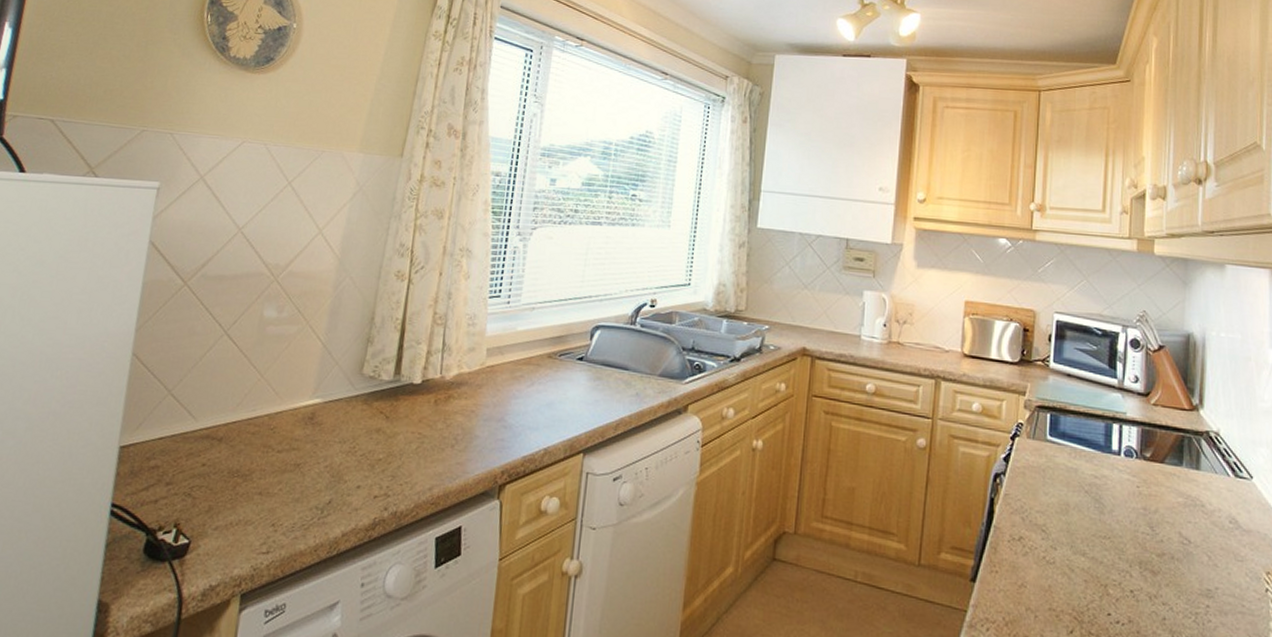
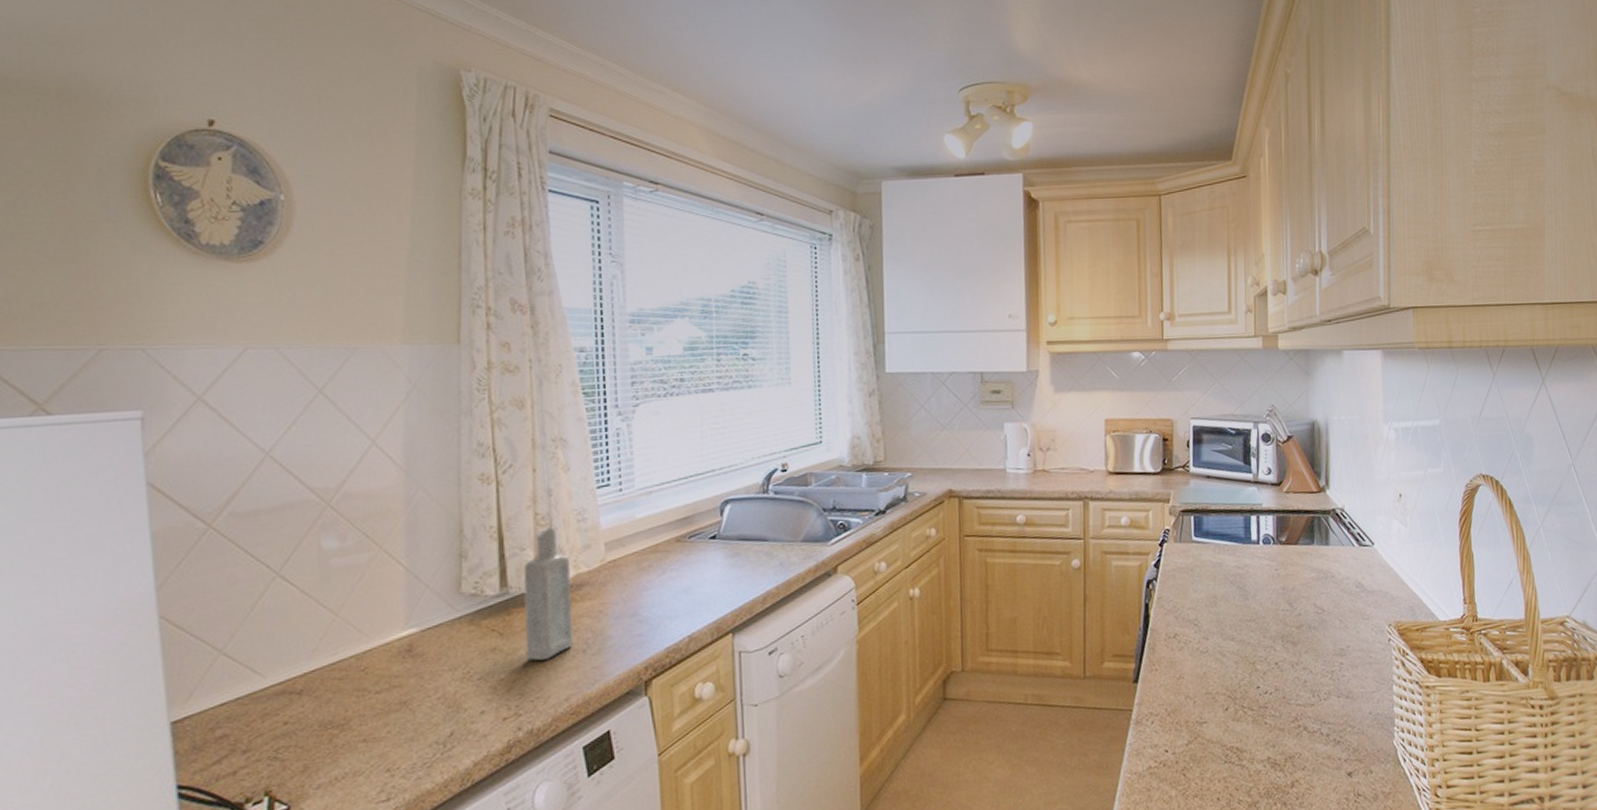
bottle: none [403,327,455,448] -> present [523,527,573,661]

